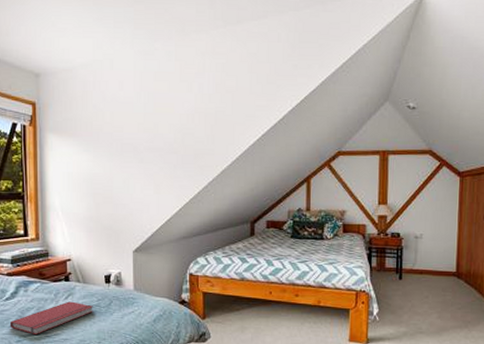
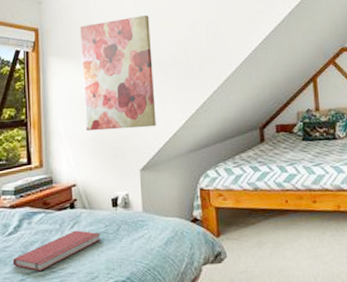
wall art: none [78,99,151,212] -> present [79,15,156,131]

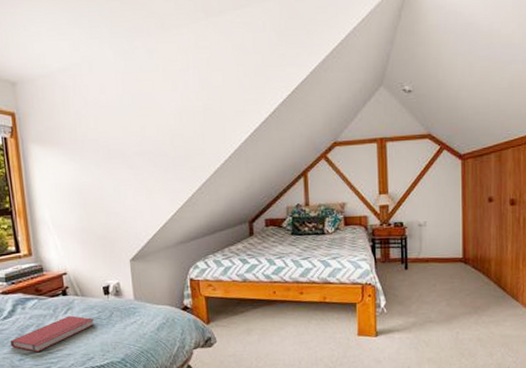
wall art: present [79,15,156,131] -> none [59,102,145,221]

